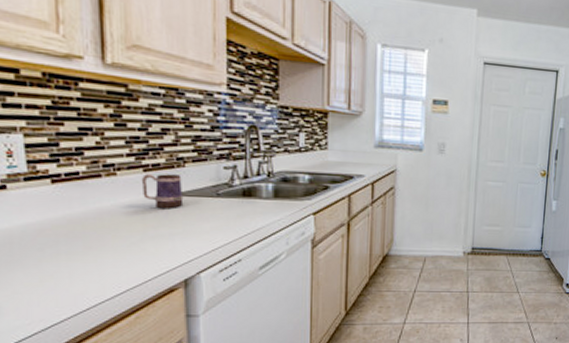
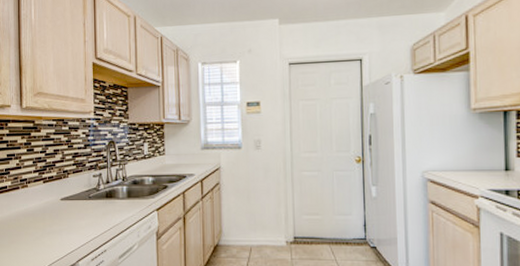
mug: present [141,174,184,209] -> none [42,184,68,211]

